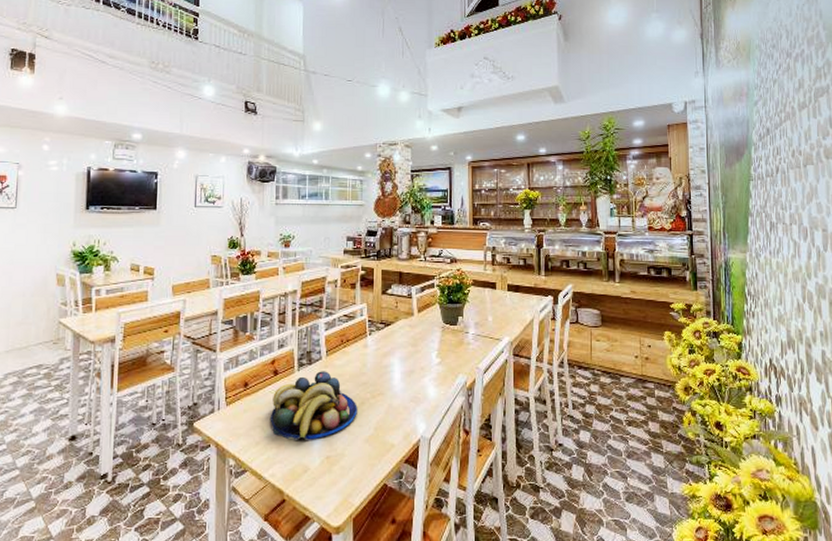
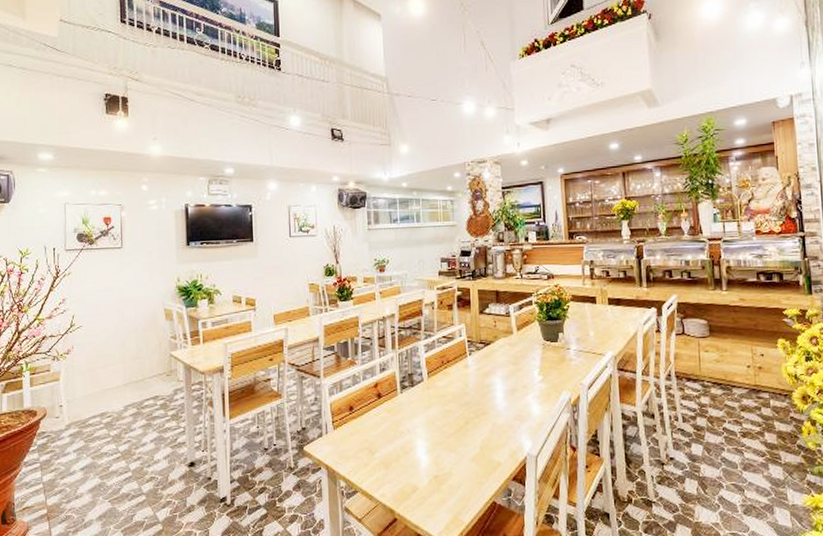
fruit bowl: present [270,371,357,441] -> none [376,392,462,462]

